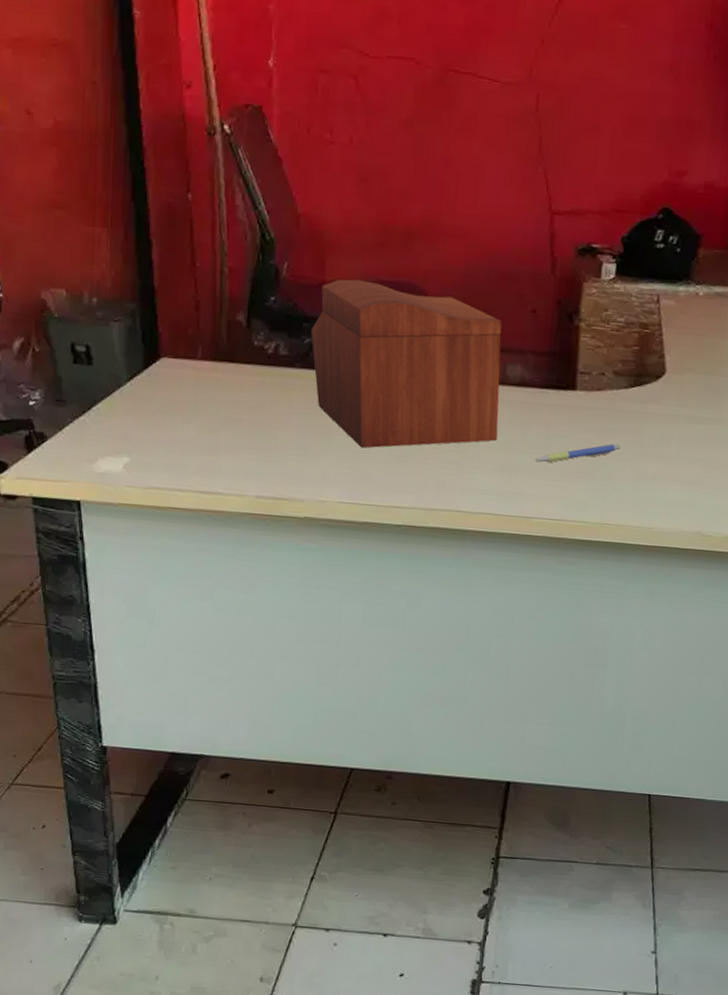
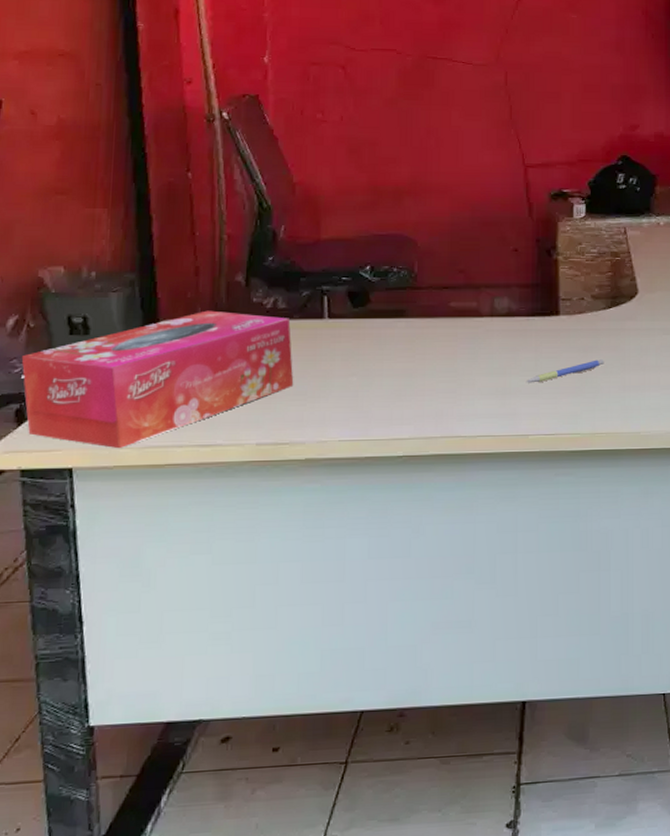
tissue box: none [28,350,294,487] -> present [21,310,294,449]
sewing box: present [311,279,502,449] -> none [308,236,490,387]

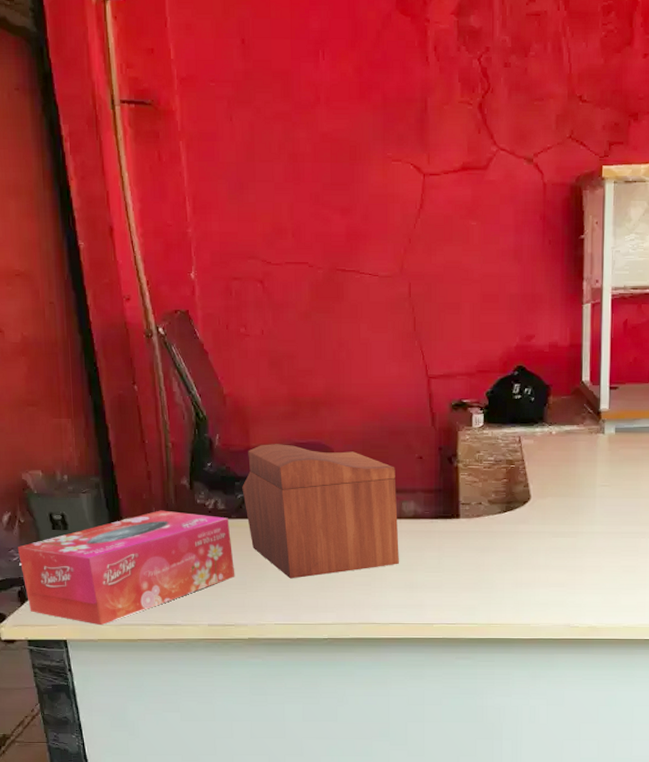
sewing box: none [308,236,490,387] -> present [242,444,399,579]
pen: present [526,359,604,383] -> none [430,559,499,579]

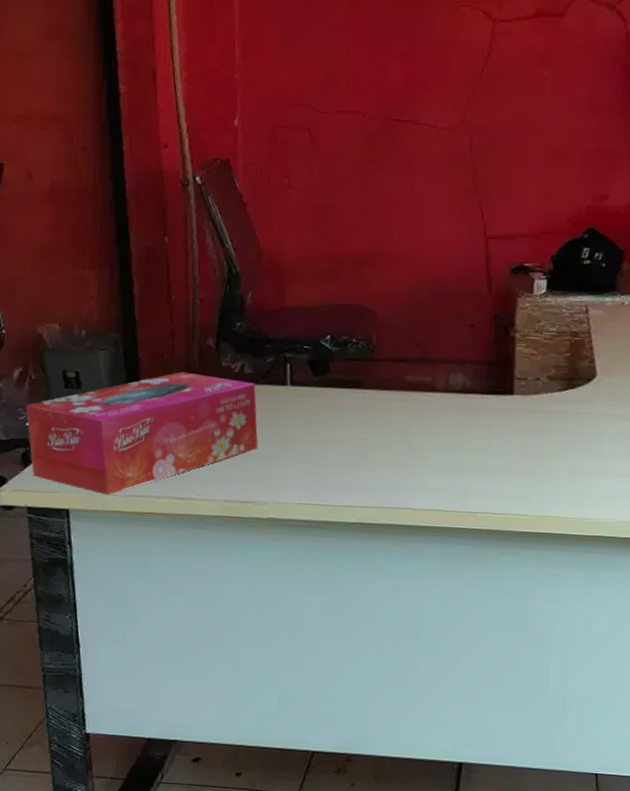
sewing box: present [242,444,399,579] -> none [272,304,444,454]

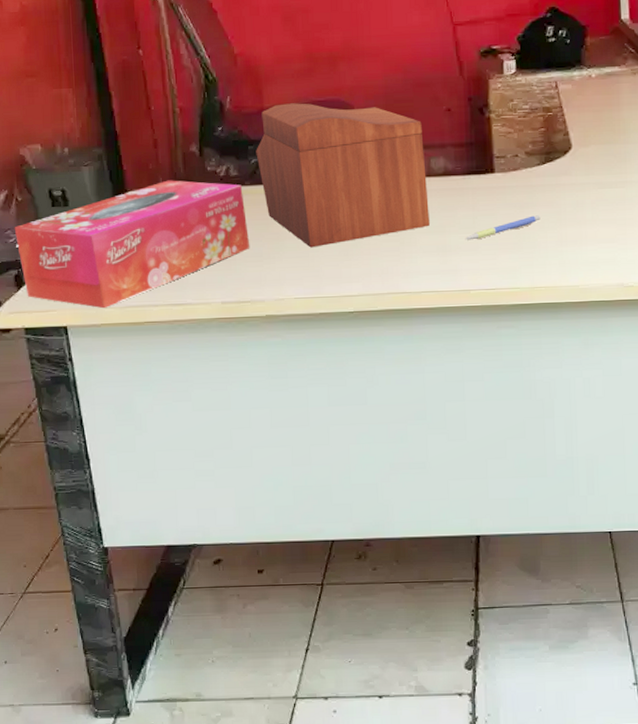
sewing box: none [272,304,444,454] -> present [256,103,430,248]
pen: none [476,442,557,462] -> present [465,215,541,240]

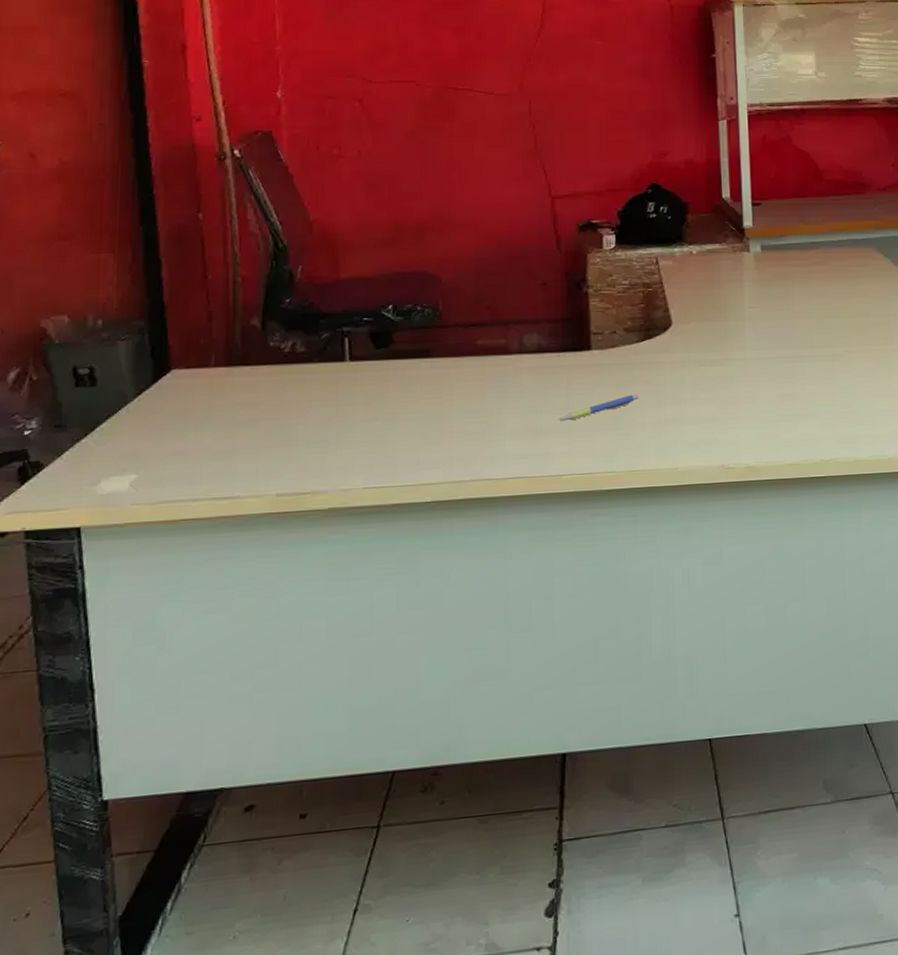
tissue box: present [14,180,250,309] -> none [24,356,315,505]
sewing box: present [256,103,430,248] -> none [328,274,520,431]

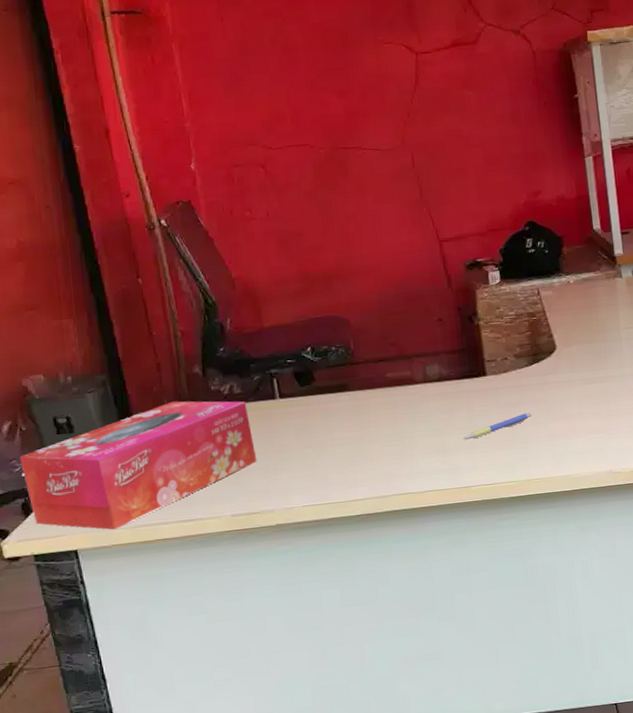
tissue box: none [24,356,315,505] -> present [19,401,257,530]

